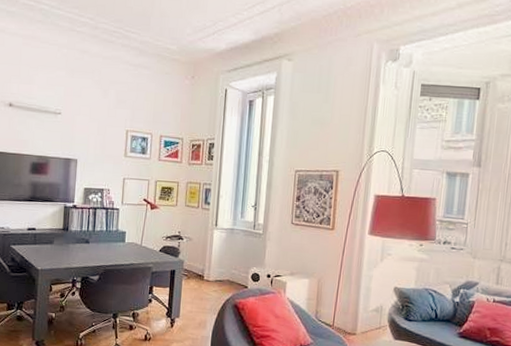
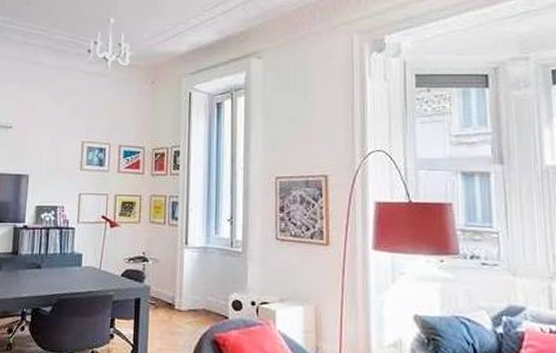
chandelier: none [132,11,174,64] -> present [87,19,132,72]

